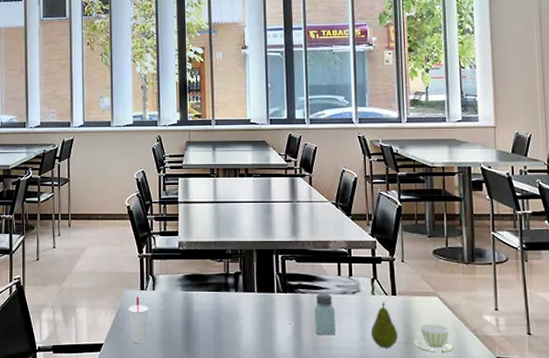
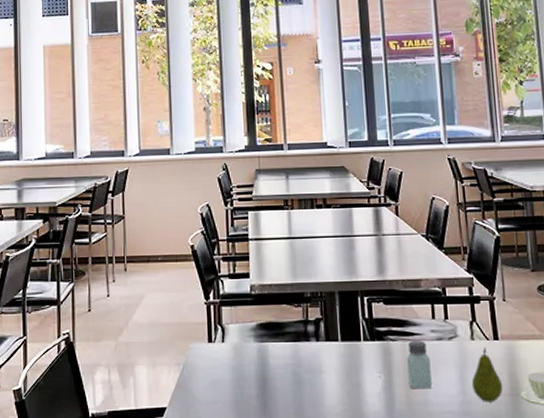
cup: present [128,297,148,344] -> none [194,351,217,407]

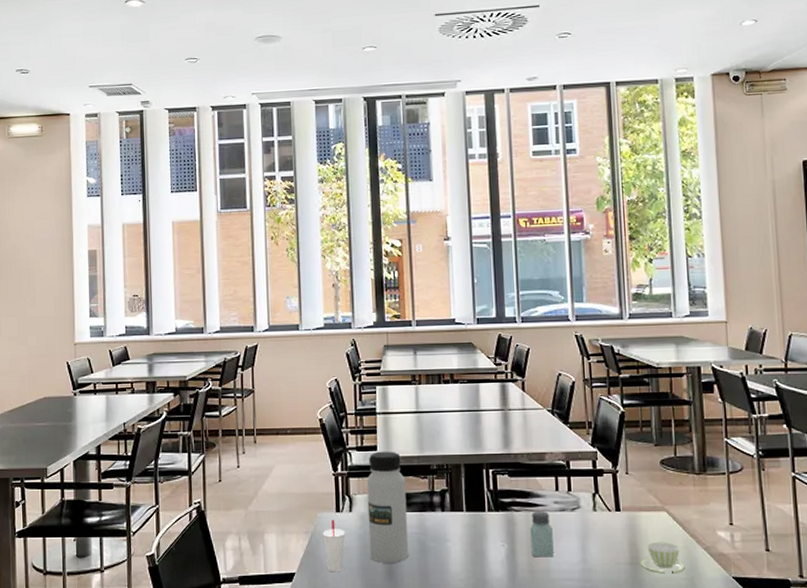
cup: none [194,351,217,407] -> present [322,520,345,573]
water bottle: none [239,278,284,396] -> present [366,451,409,563]
fruit: present [471,346,503,402] -> none [592,517,624,570]

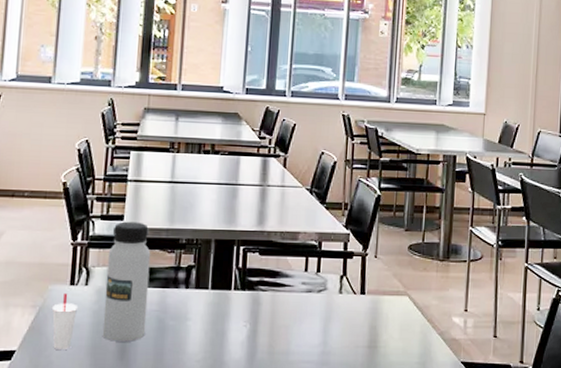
saltshaker: present [530,510,554,558] -> none [273,291,297,339]
cup: present [640,542,685,574] -> none [378,326,419,358]

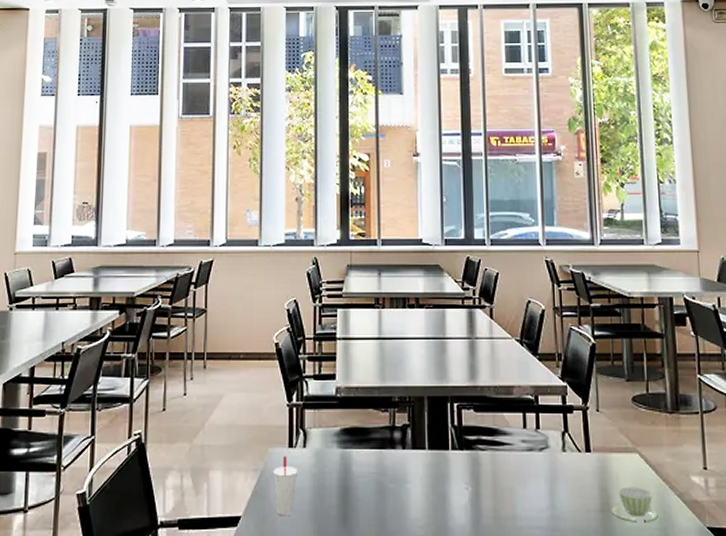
water bottle: present [102,221,151,342] -> none [323,380,366,506]
cup: none [378,326,419,358] -> present [611,487,658,523]

